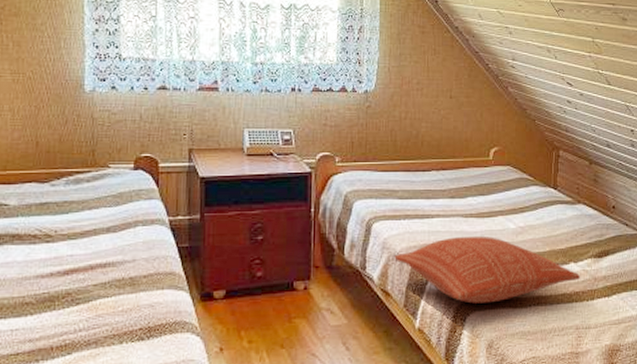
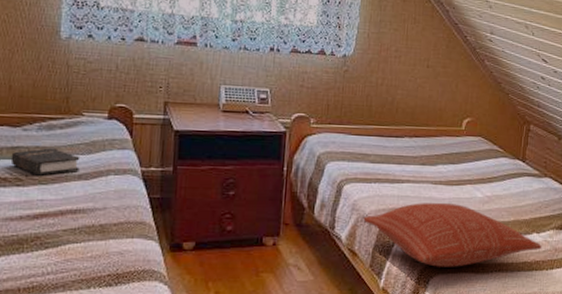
hardback book: none [39,202,108,231] -> present [10,148,81,176]

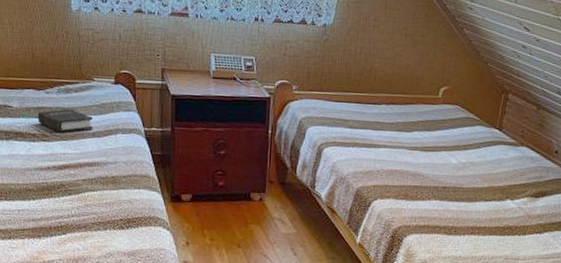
pillow: present [363,203,541,267] -> none [341,167,515,228]

